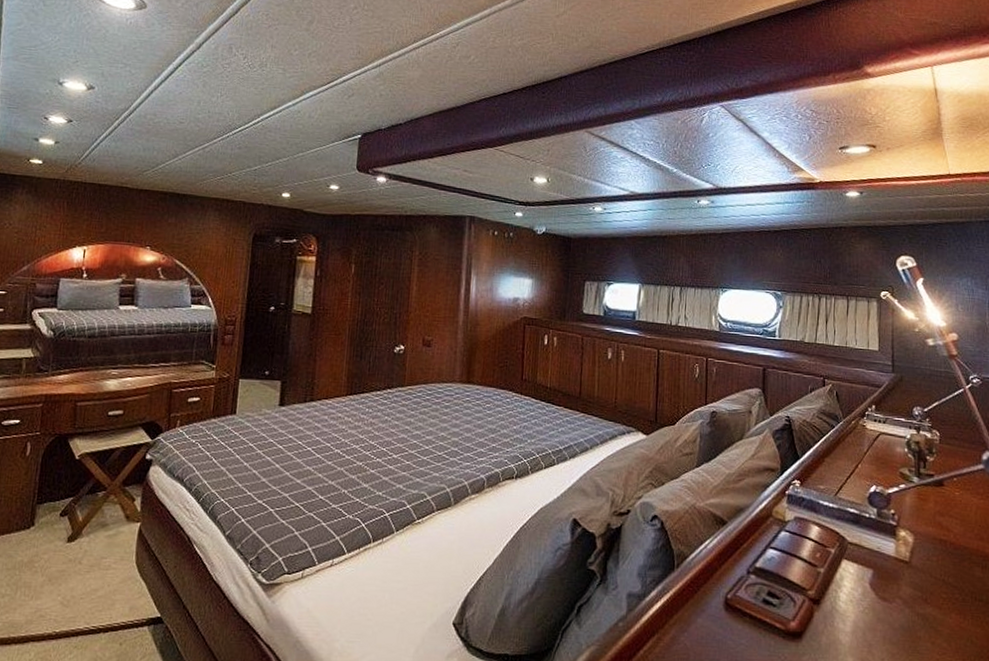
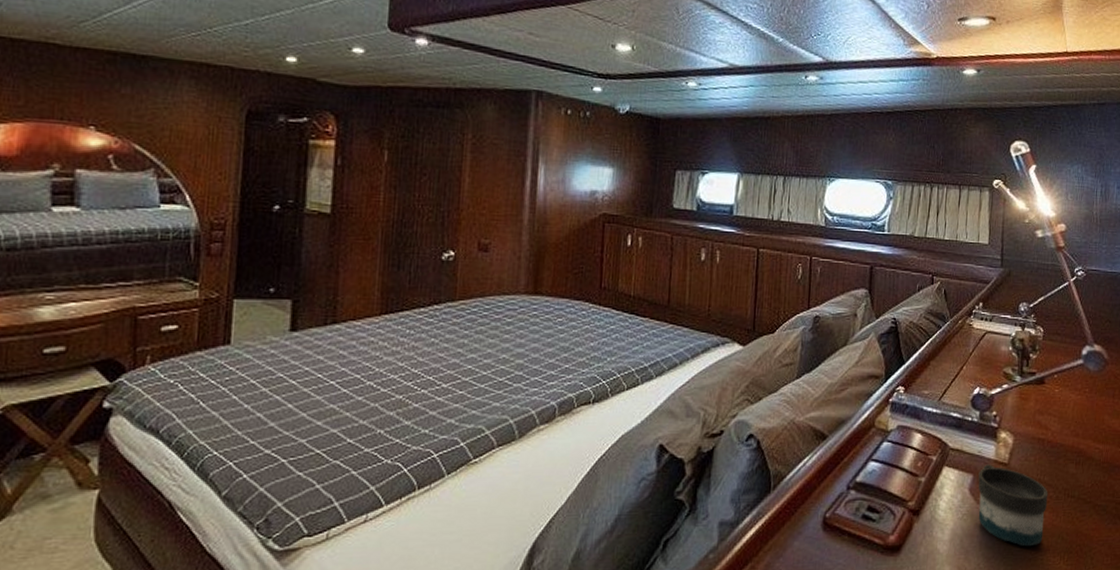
mug: none [878,560,954,647] -> present [978,464,1048,547]

